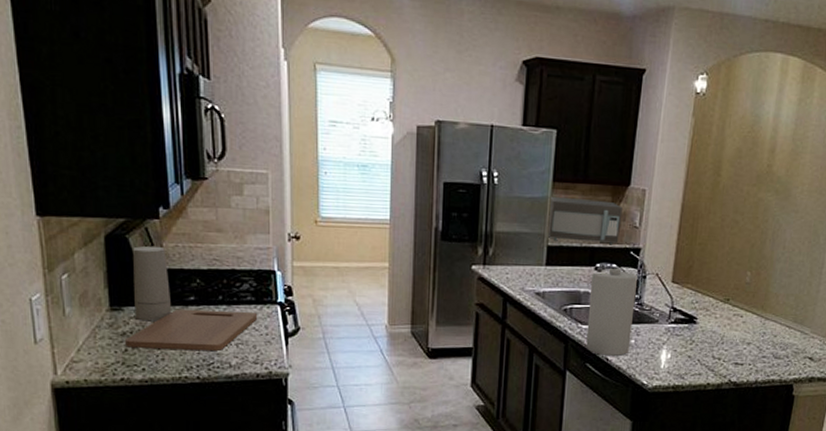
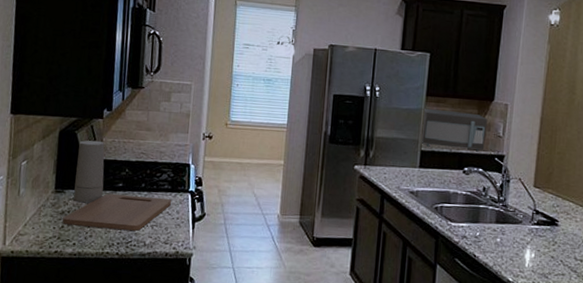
paper towel holder: present [586,268,637,356] -> none [455,172,502,253]

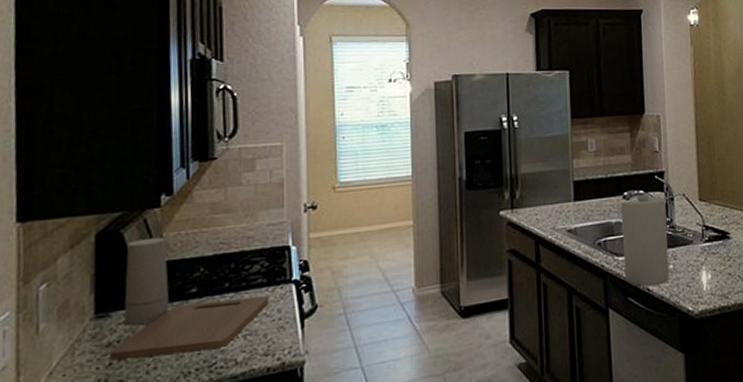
microwave: present [420,108,488,152] -> none [569,130,642,175]
paper towel holder: none [455,172,502,253] -> present [620,193,670,287]

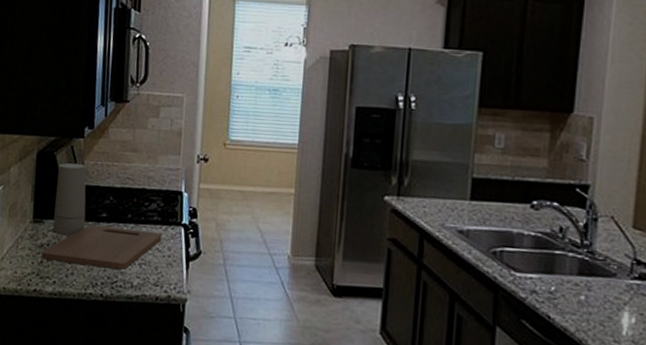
paper towel holder: present [620,193,670,287] -> none [521,207,586,314]

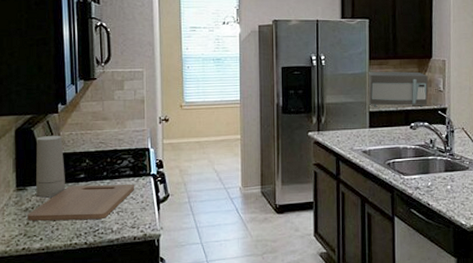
microwave: none [471,123,565,180] -> present [367,71,428,107]

